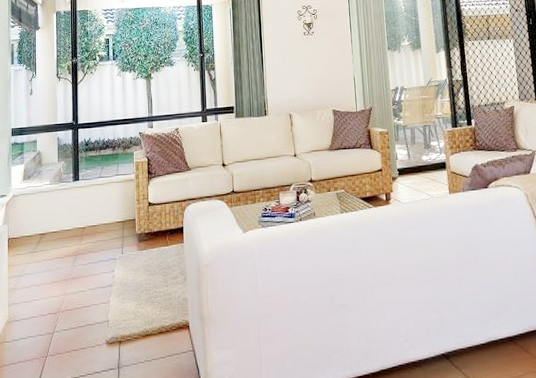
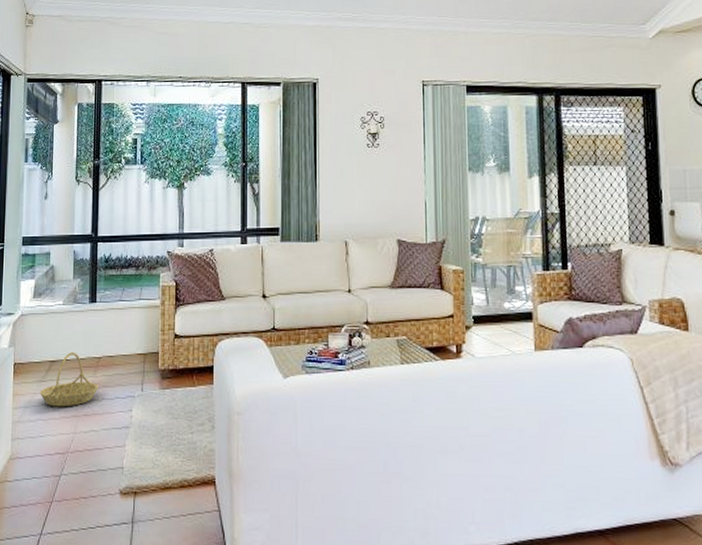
basket: none [32,224,84,274] -> present [40,351,98,407]

